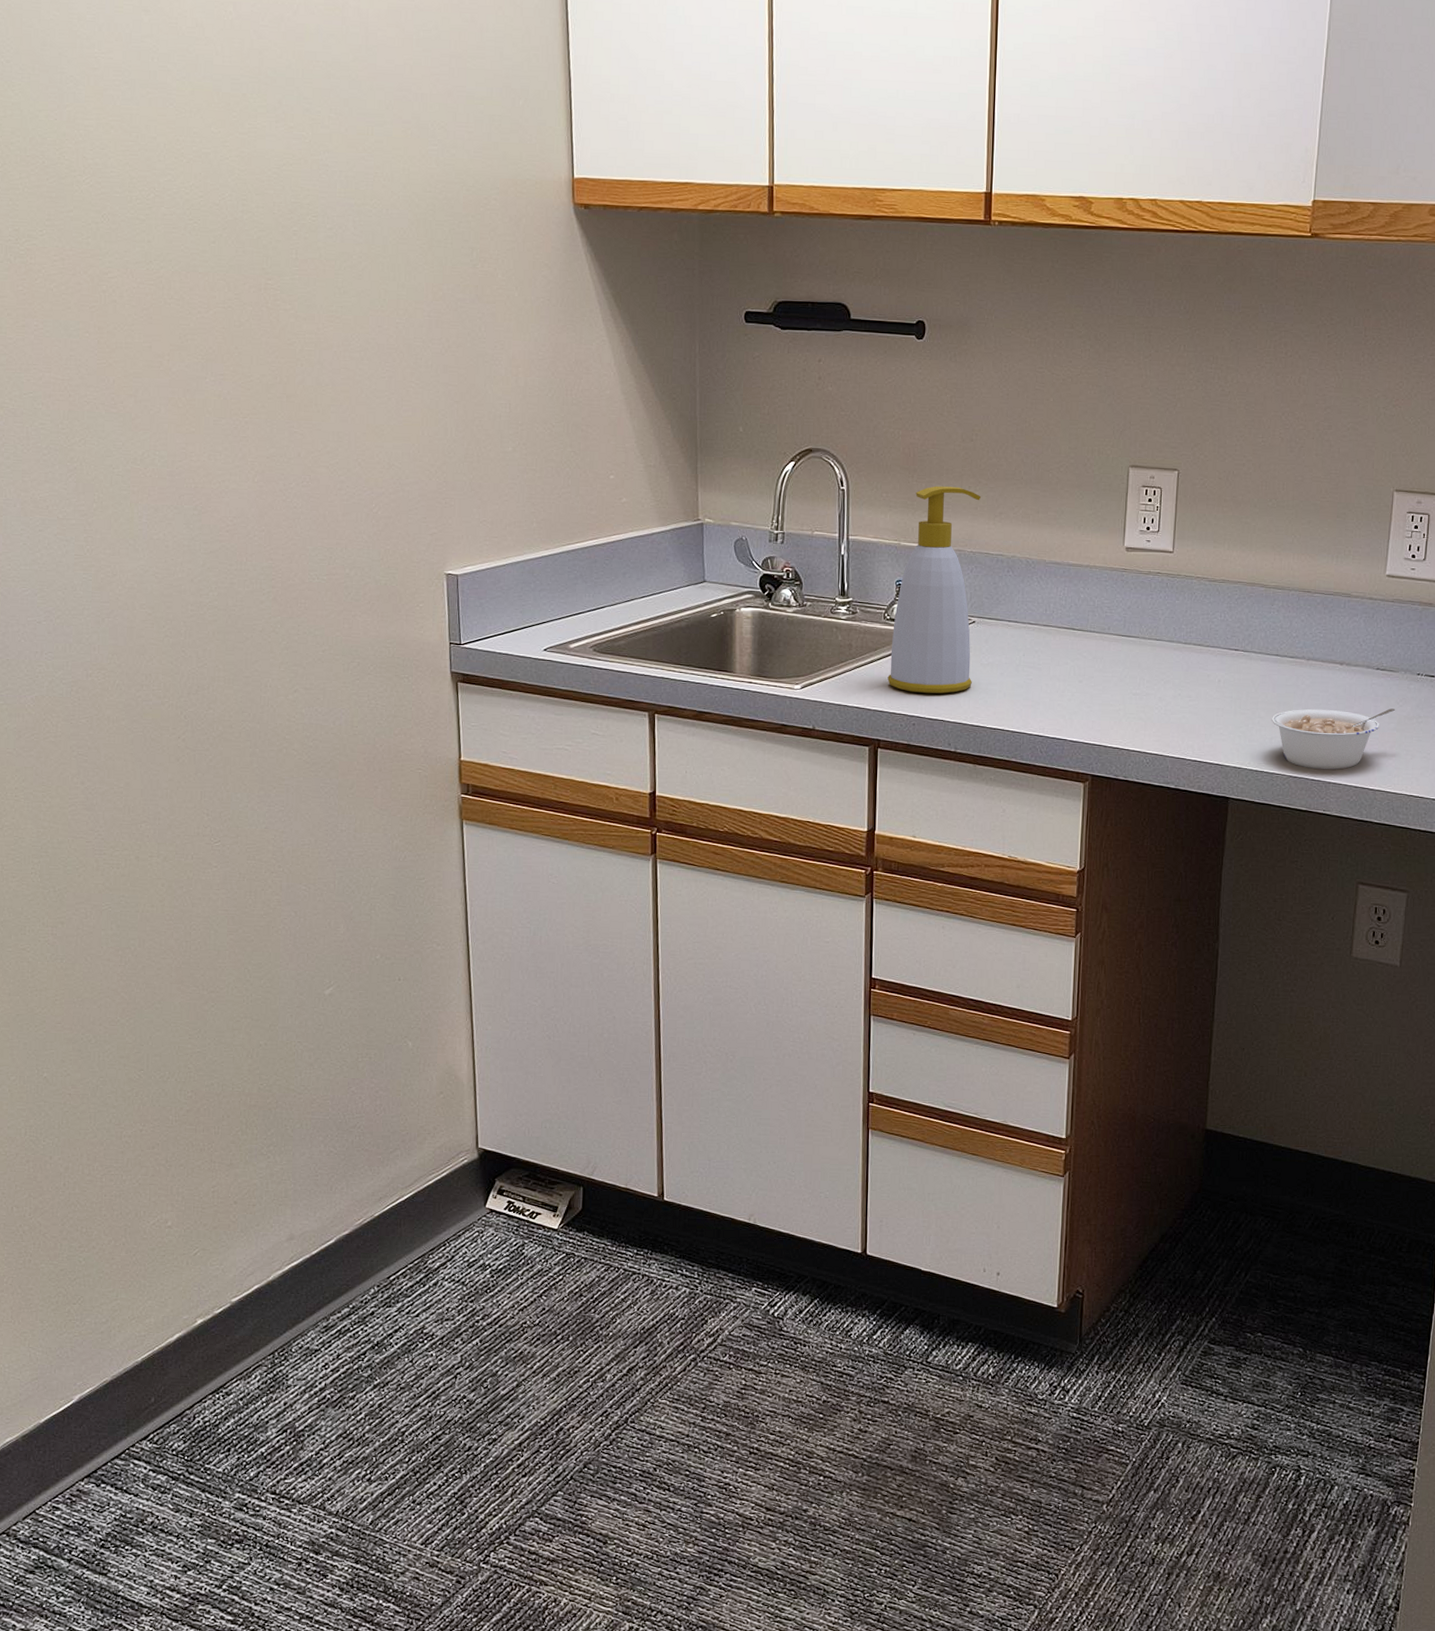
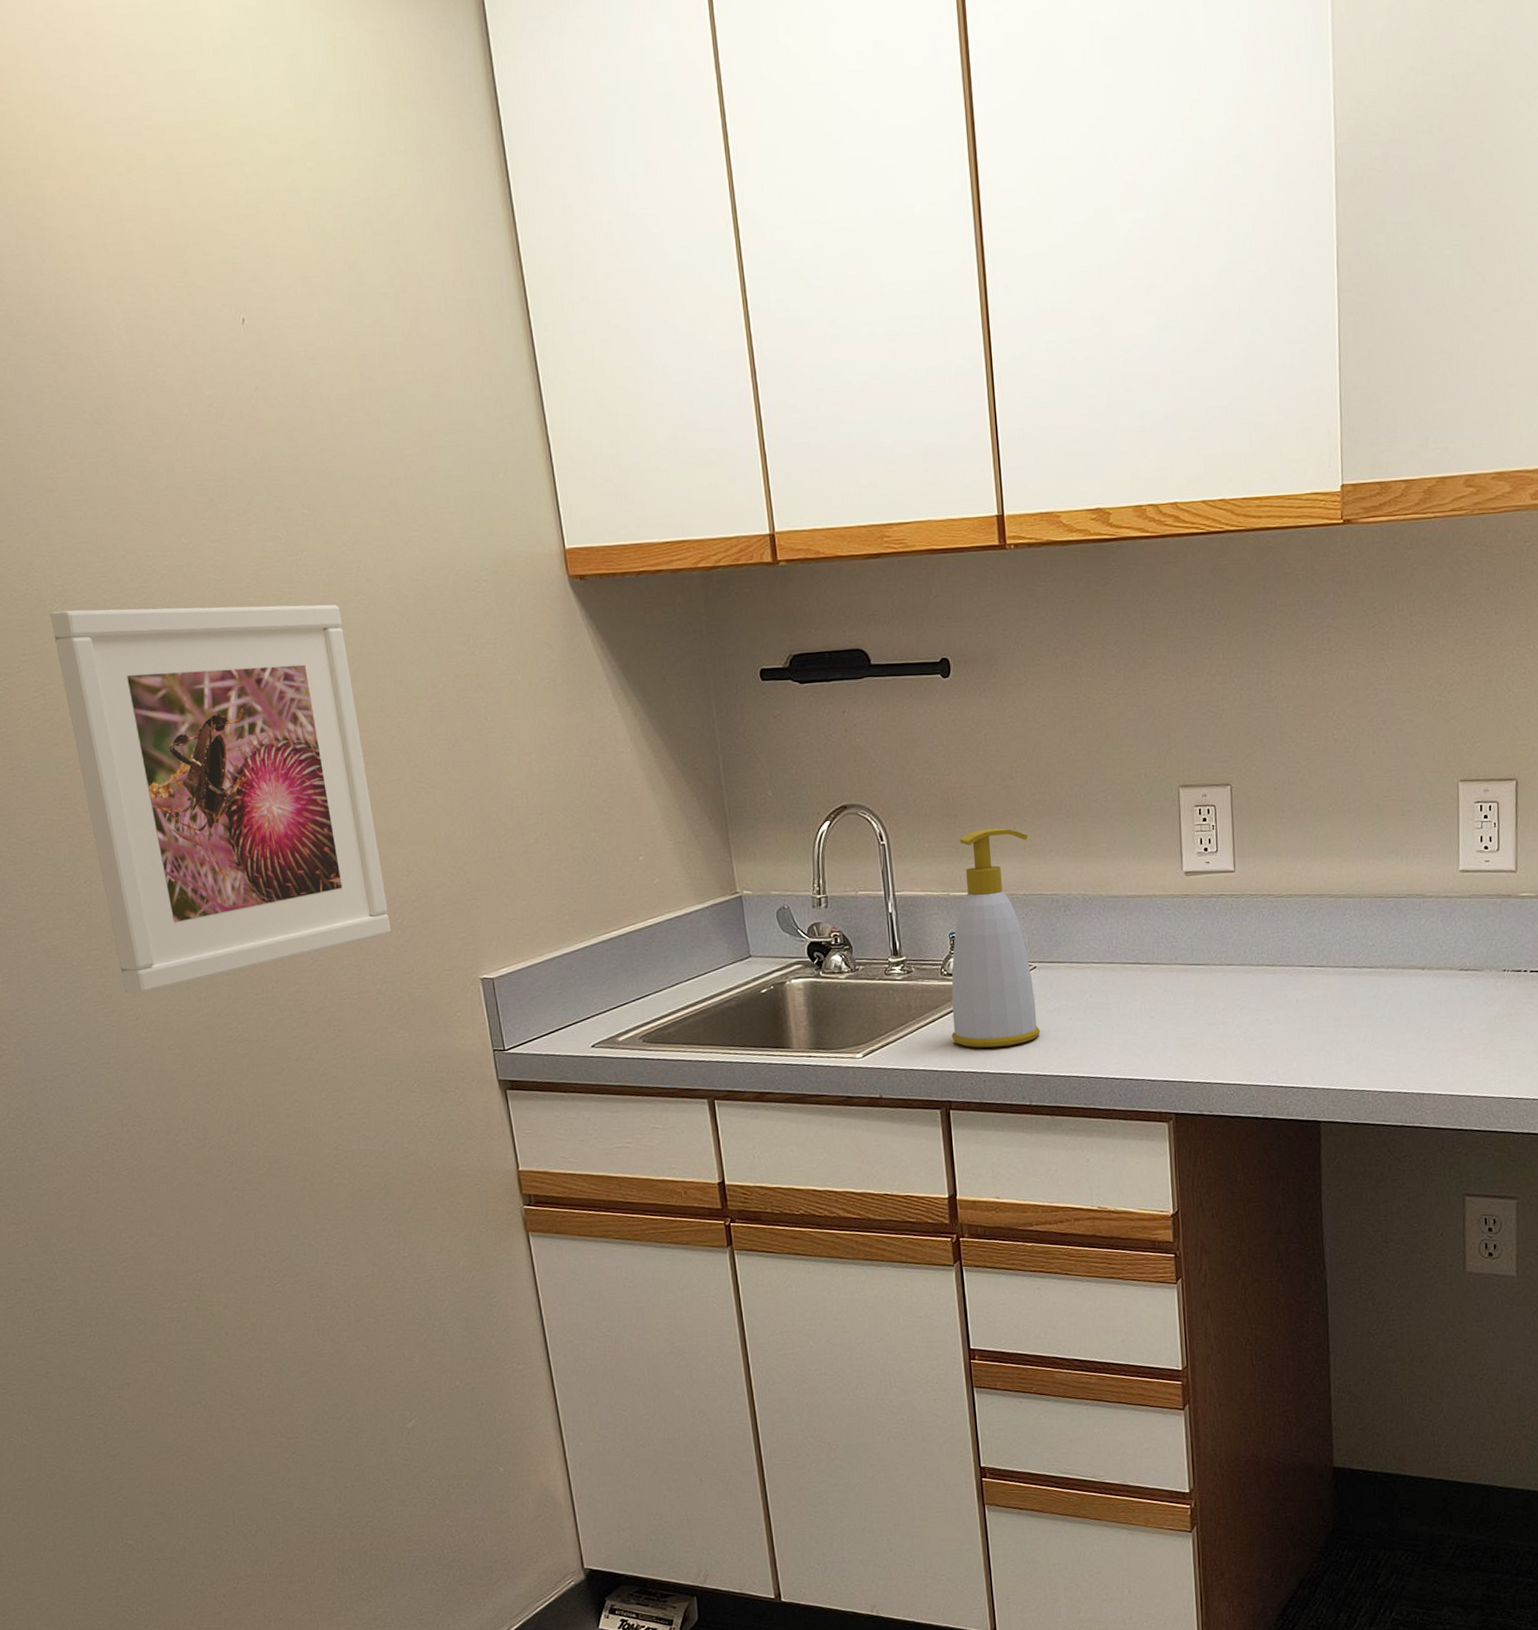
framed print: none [78,182,366,553] -> present [50,604,391,995]
legume: present [1271,708,1395,770] -> none [1355,1009,1484,1082]

